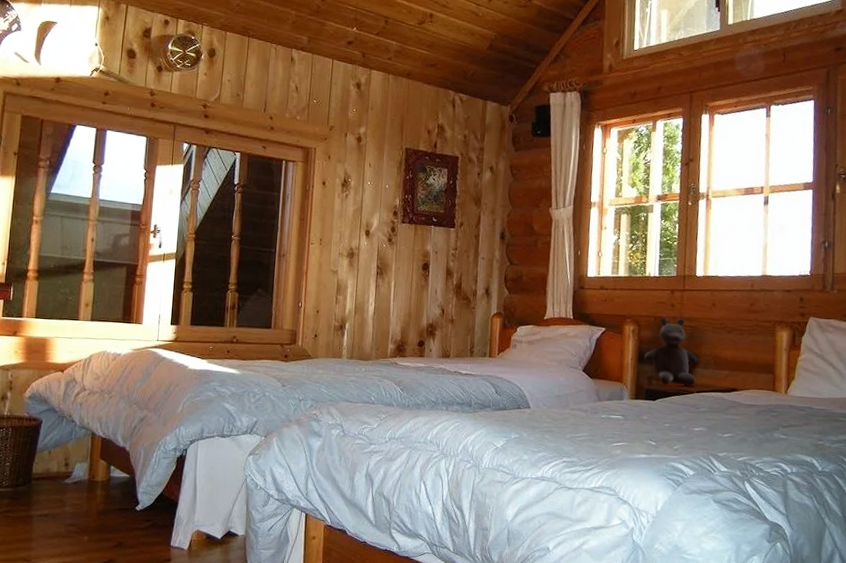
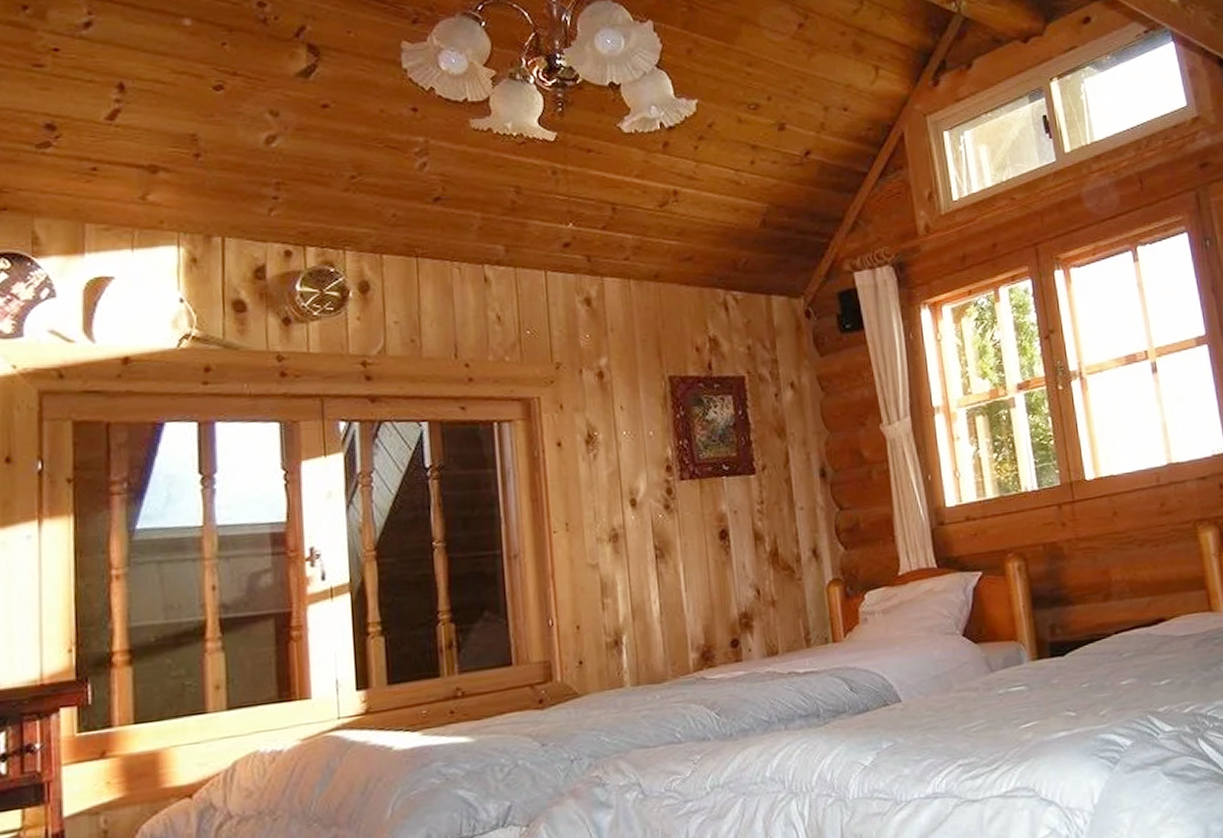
teddy bear: present [644,317,698,386] -> none [1039,539,1112,633]

